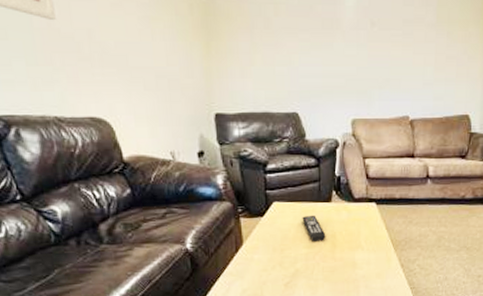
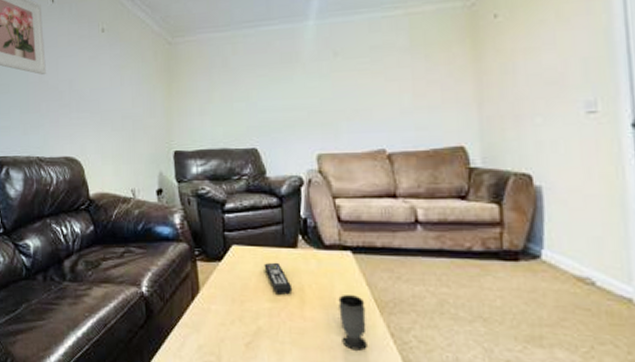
cup: none [363,238,384,280] -> present [338,295,367,351]

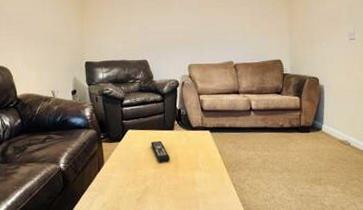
cup: present [338,295,367,351] -> none [201,160,219,197]

